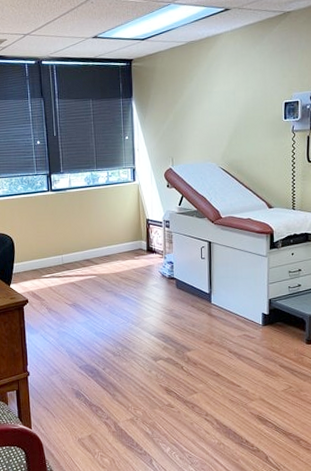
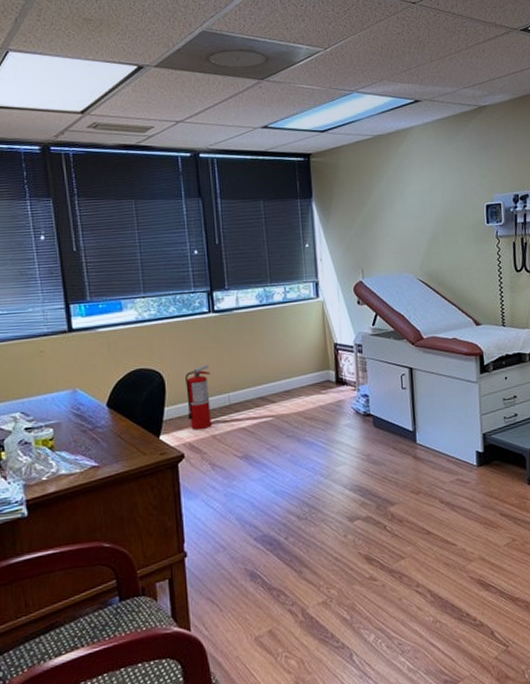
fire extinguisher: none [29,232,49,282] -> present [185,364,212,430]

